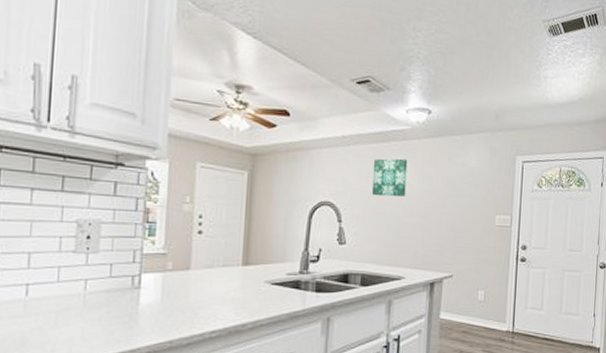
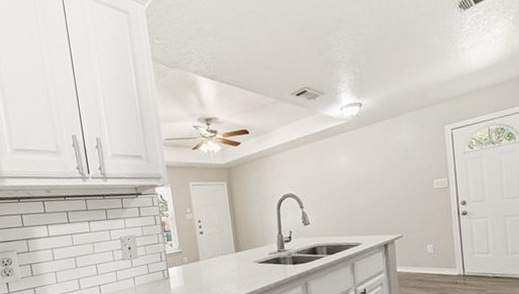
wall art: present [371,158,408,197] -> none [320,148,352,183]

